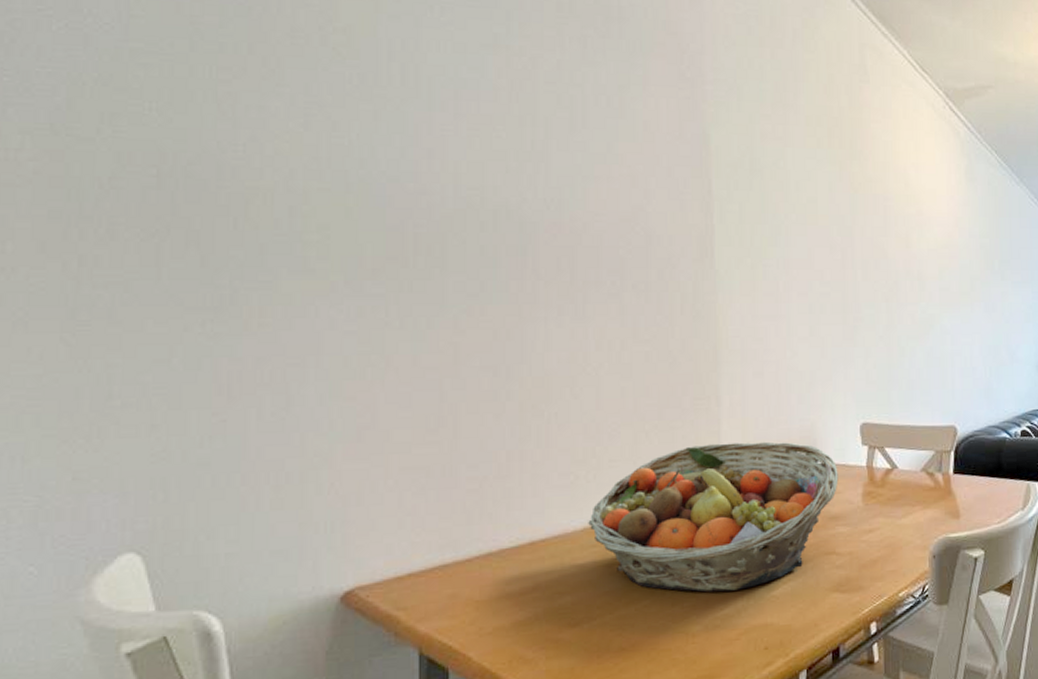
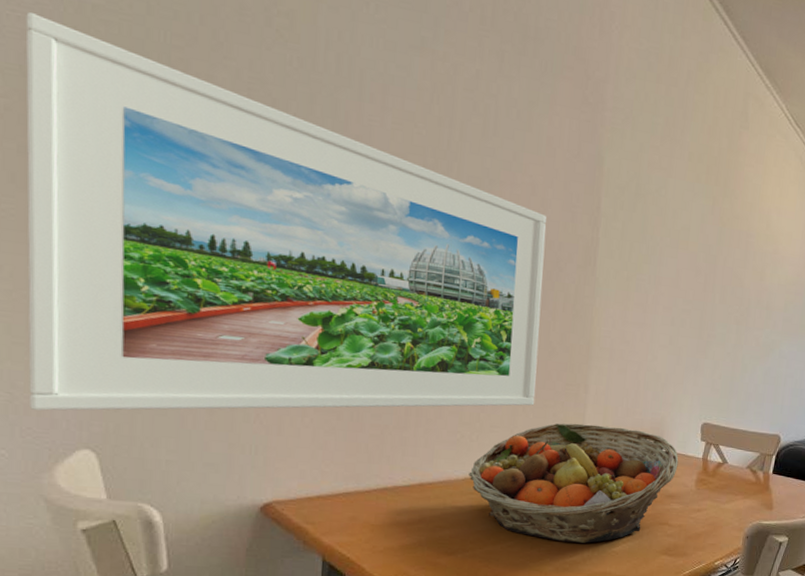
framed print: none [57,67,659,514] -> present [25,12,546,411]

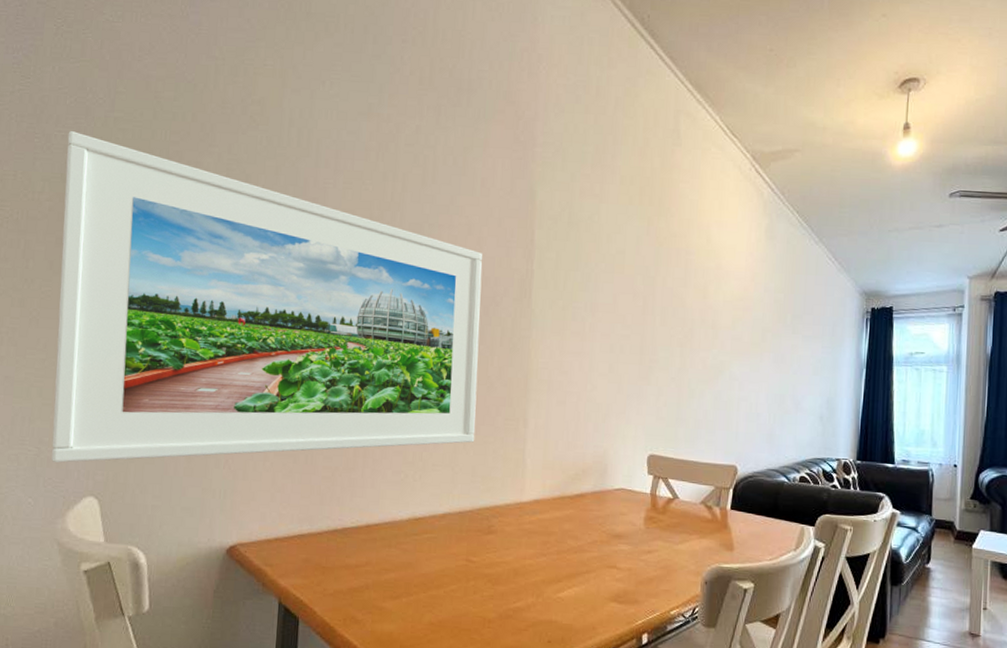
fruit basket: present [469,423,679,543] -> none [412,459,625,588]

